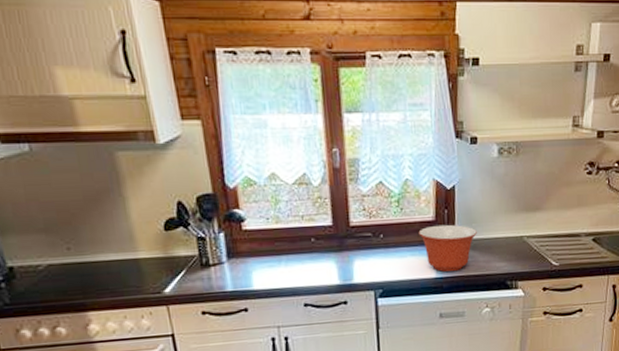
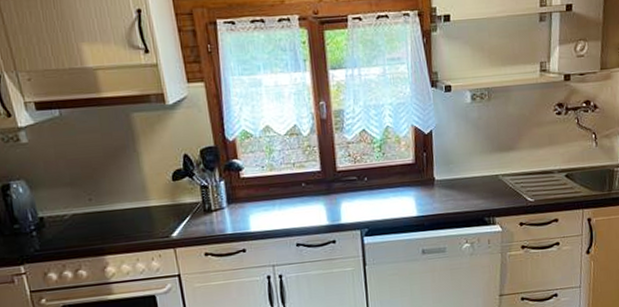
mixing bowl: present [418,224,477,272] -> none [400,166,455,211]

